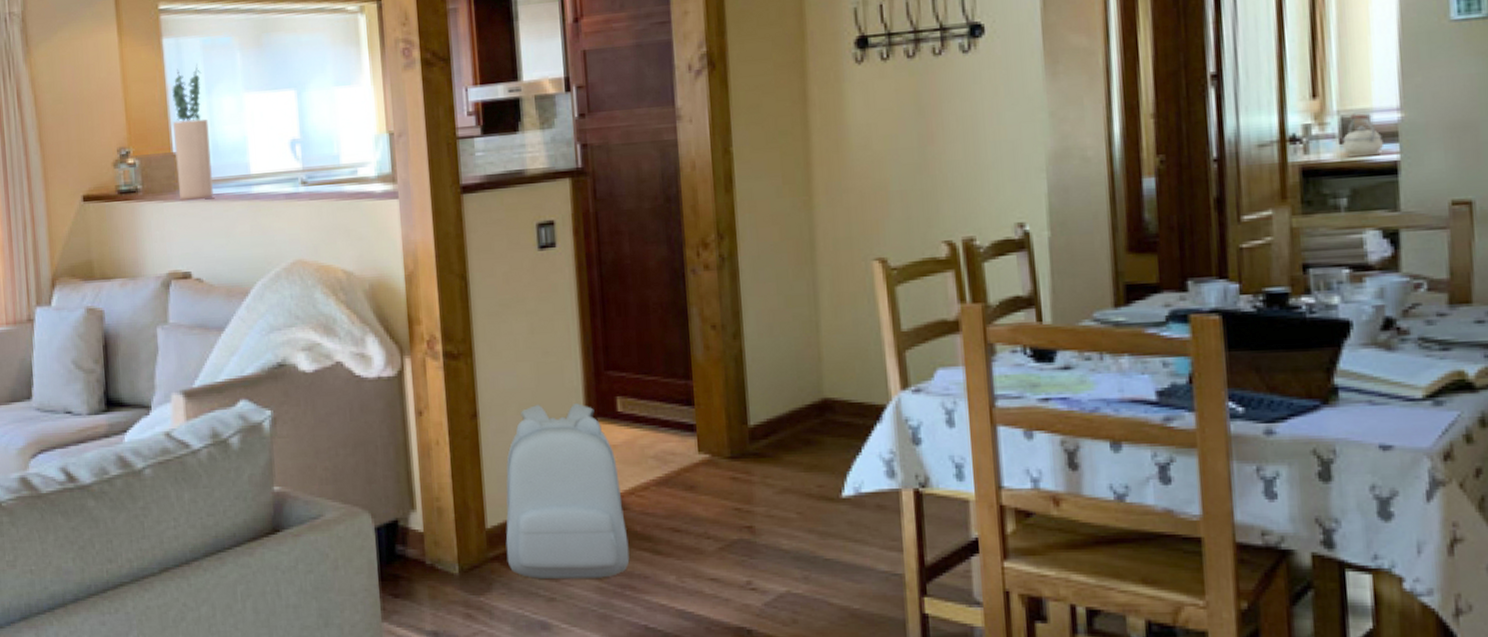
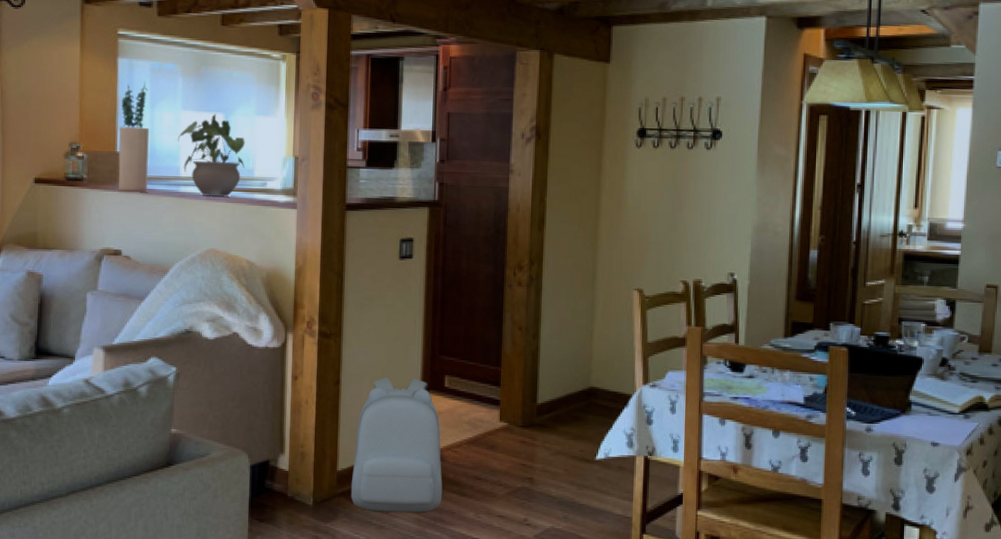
potted plant: none [242,91,327,196] -> present [177,114,245,198]
kettle: present [1341,113,1383,158] -> none [928,221,952,250]

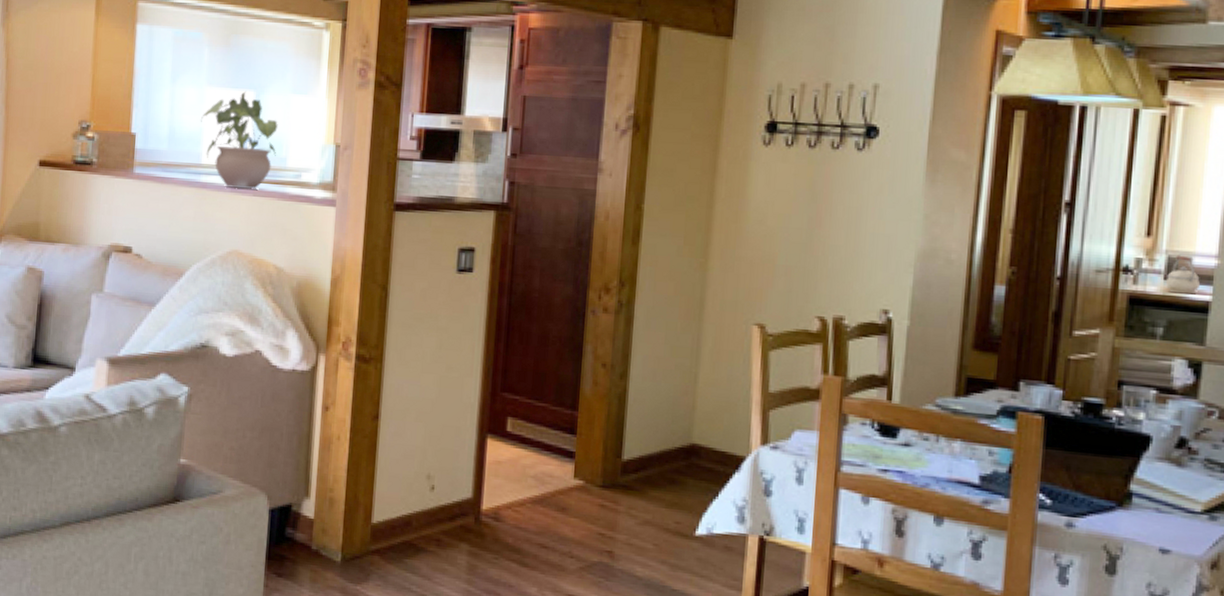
vase: present [118,82,149,193] -> none [131,53,170,181]
backpack: present [350,377,443,512] -> none [386,414,500,582]
kettle: none [928,221,952,250] -> present [1165,255,1200,295]

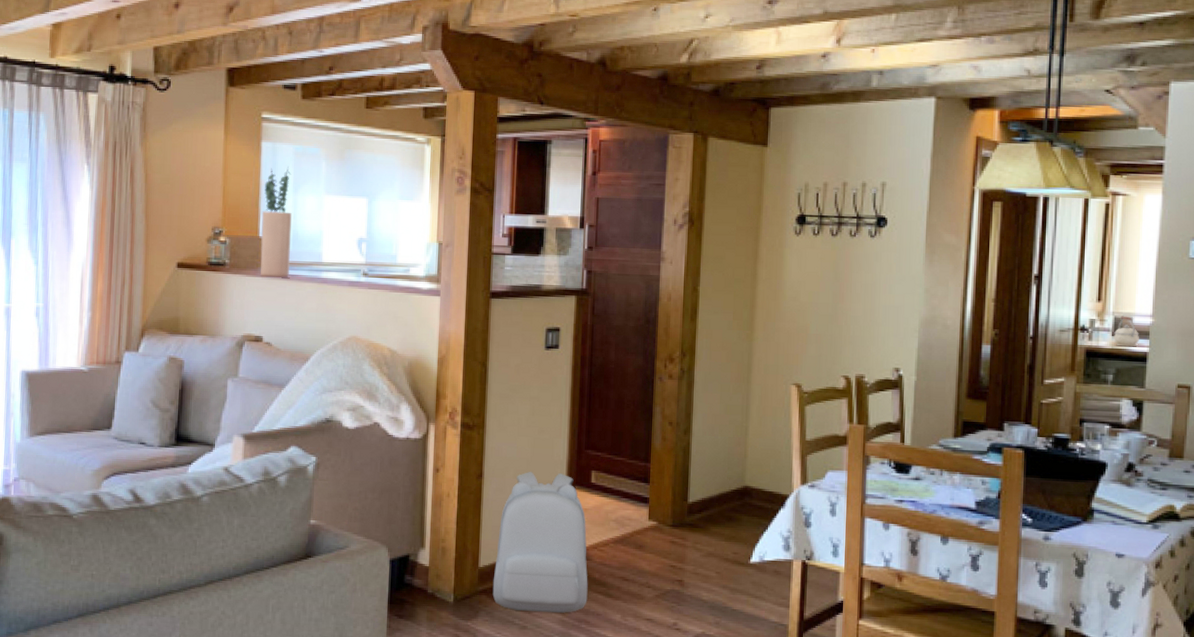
vase: none [131,53,170,181] -> present [260,166,292,278]
potted plant: present [200,91,278,190] -> none [320,198,388,284]
backpack: none [386,414,500,582] -> present [492,471,588,613]

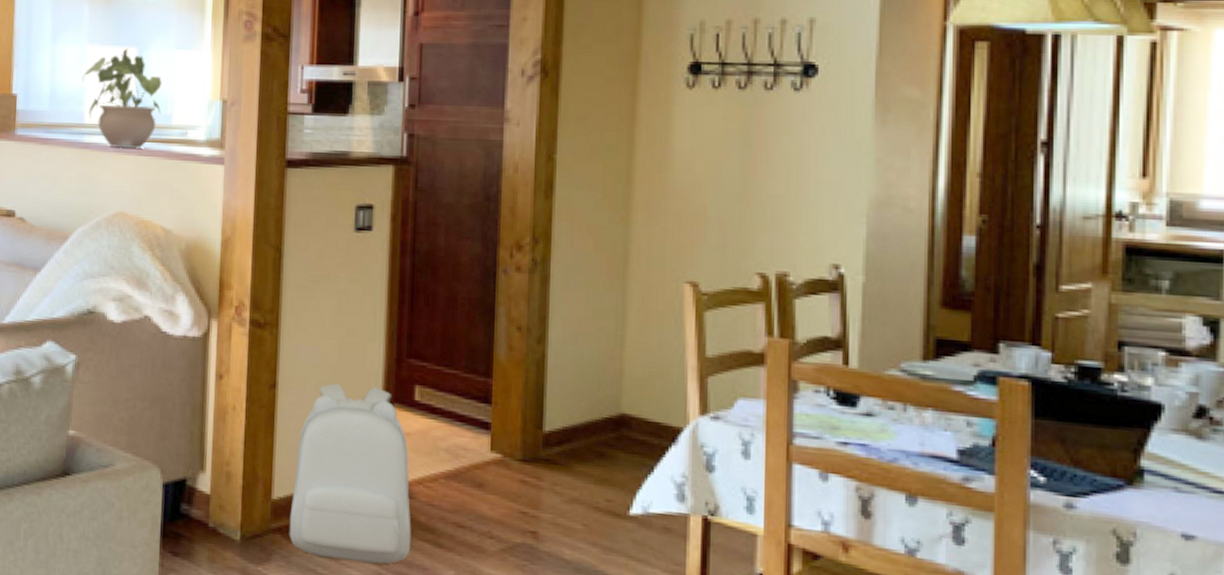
vase: present [260,166,292,278] -> none [12,12,49,143]
potted plant: none [320,198,388,284] -> present [81,48,162,150]
kettle: present [1113,316,1139,347] -> none [1168,198,1210,242]

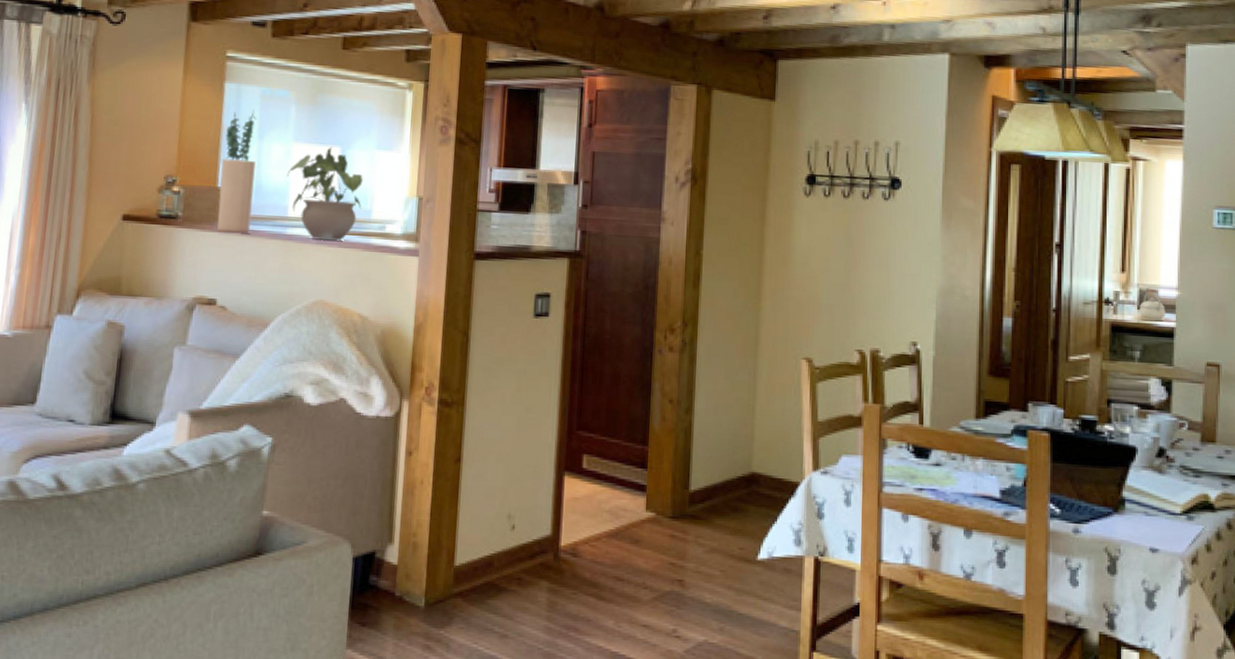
vase: none [12,12,49,143] -> present [216,110,257,234]
backpack: present [289,382,411,564] -> none [469,454,578,619]
kettle: none [1168,198,1210,242] -> present [1138,288,1165,322]

